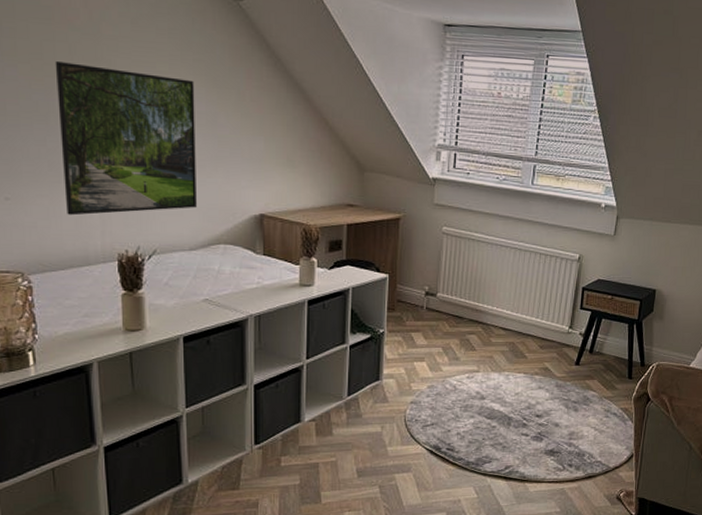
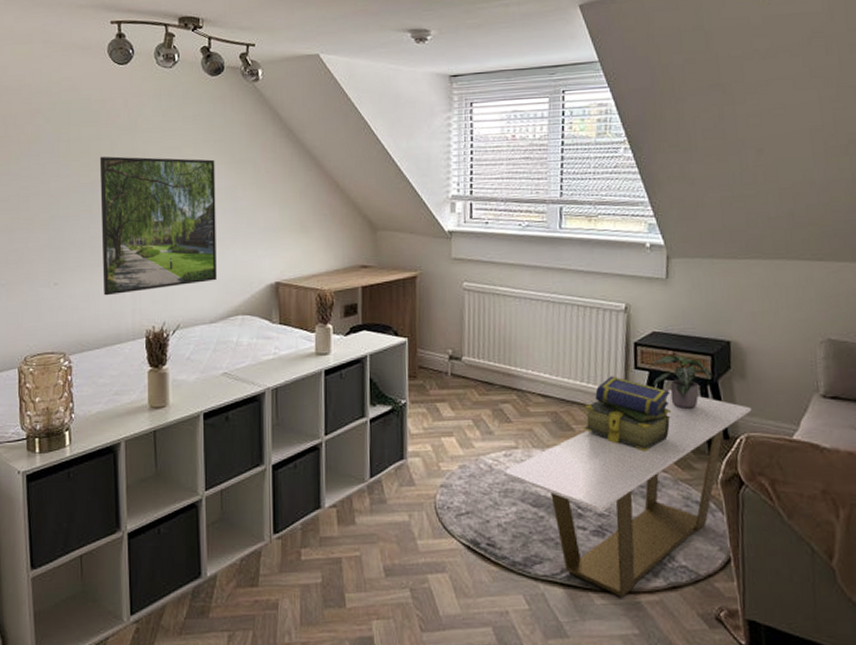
coffee table: none [465,326,664,486] -> present [503,389,752,598]
stack of books: none [535,314,606,375] -> present [584,376,672,452]
potted plant: none [591,299,641,343] -> present [649,355,715,410]

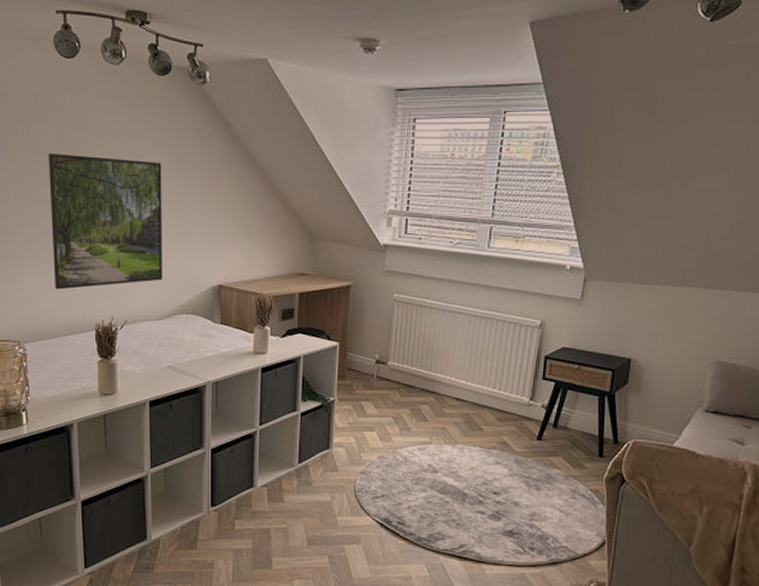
coffee table: present [503,389,752,598] -> none [417,399,642,570]
stack of books: present [584,376,672,452] -> none [492,384,572,451]
potted plant: present [649,355,715,410] -> none [555,368,613,417]

